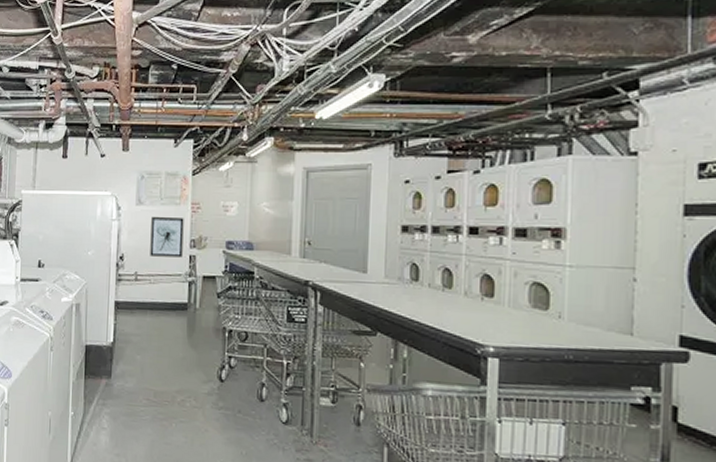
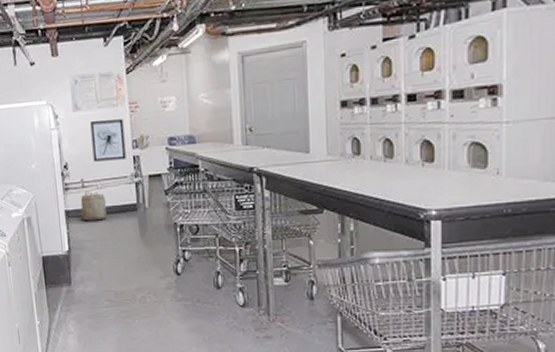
basket: none [131,285,157,316] -> present [80,191,107,221]

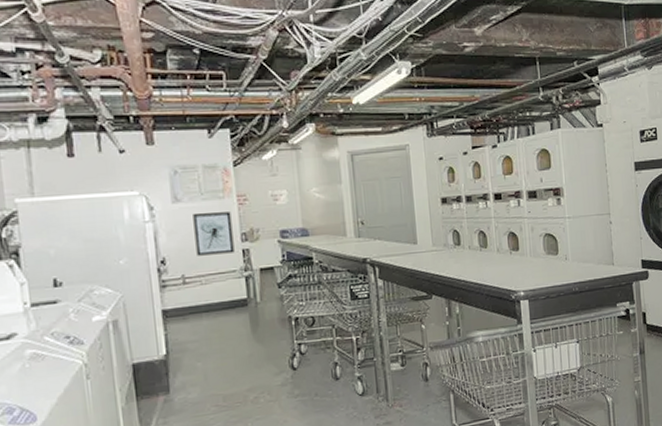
basket: present [80,191,107,221] -> none [181,287,213,321]

